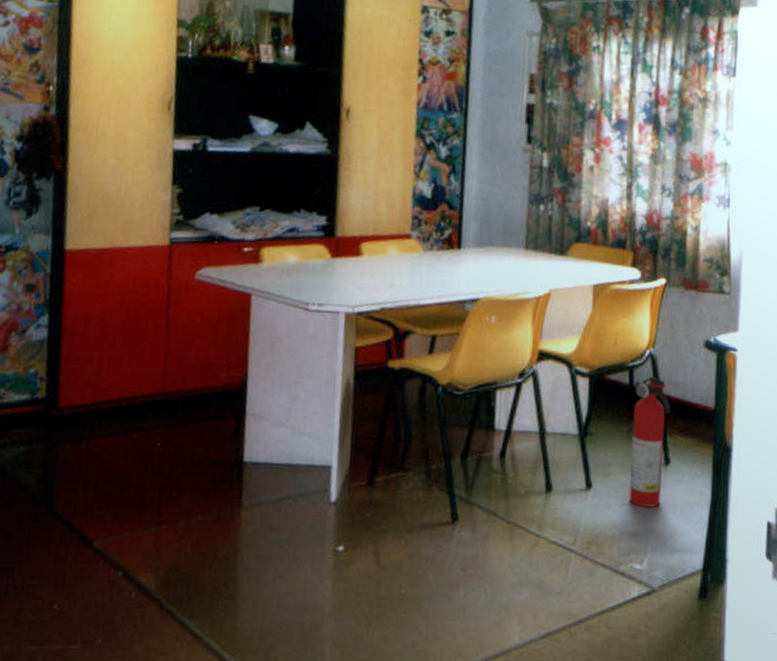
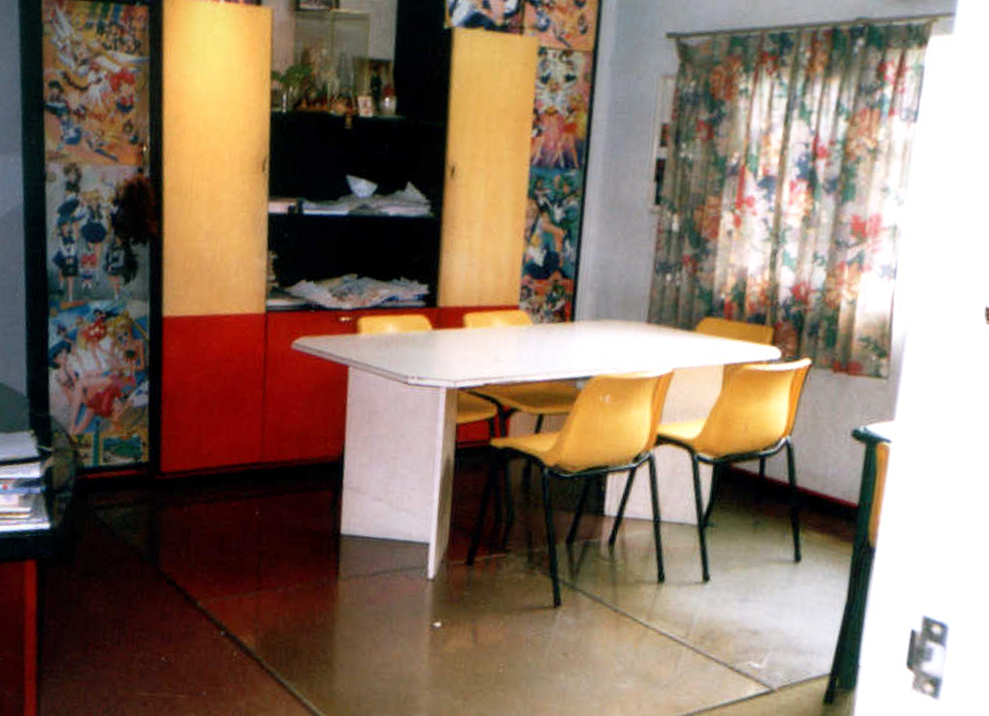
fire extinguisher: present [629,377,671,507] -> none [751,467,807,606]

